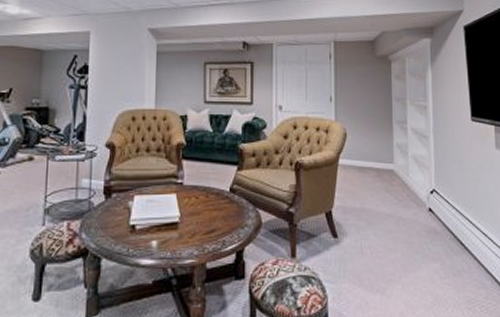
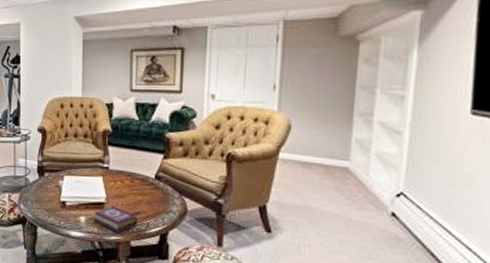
book: none [166,225,213,256] -> present [93,205,137,233]

